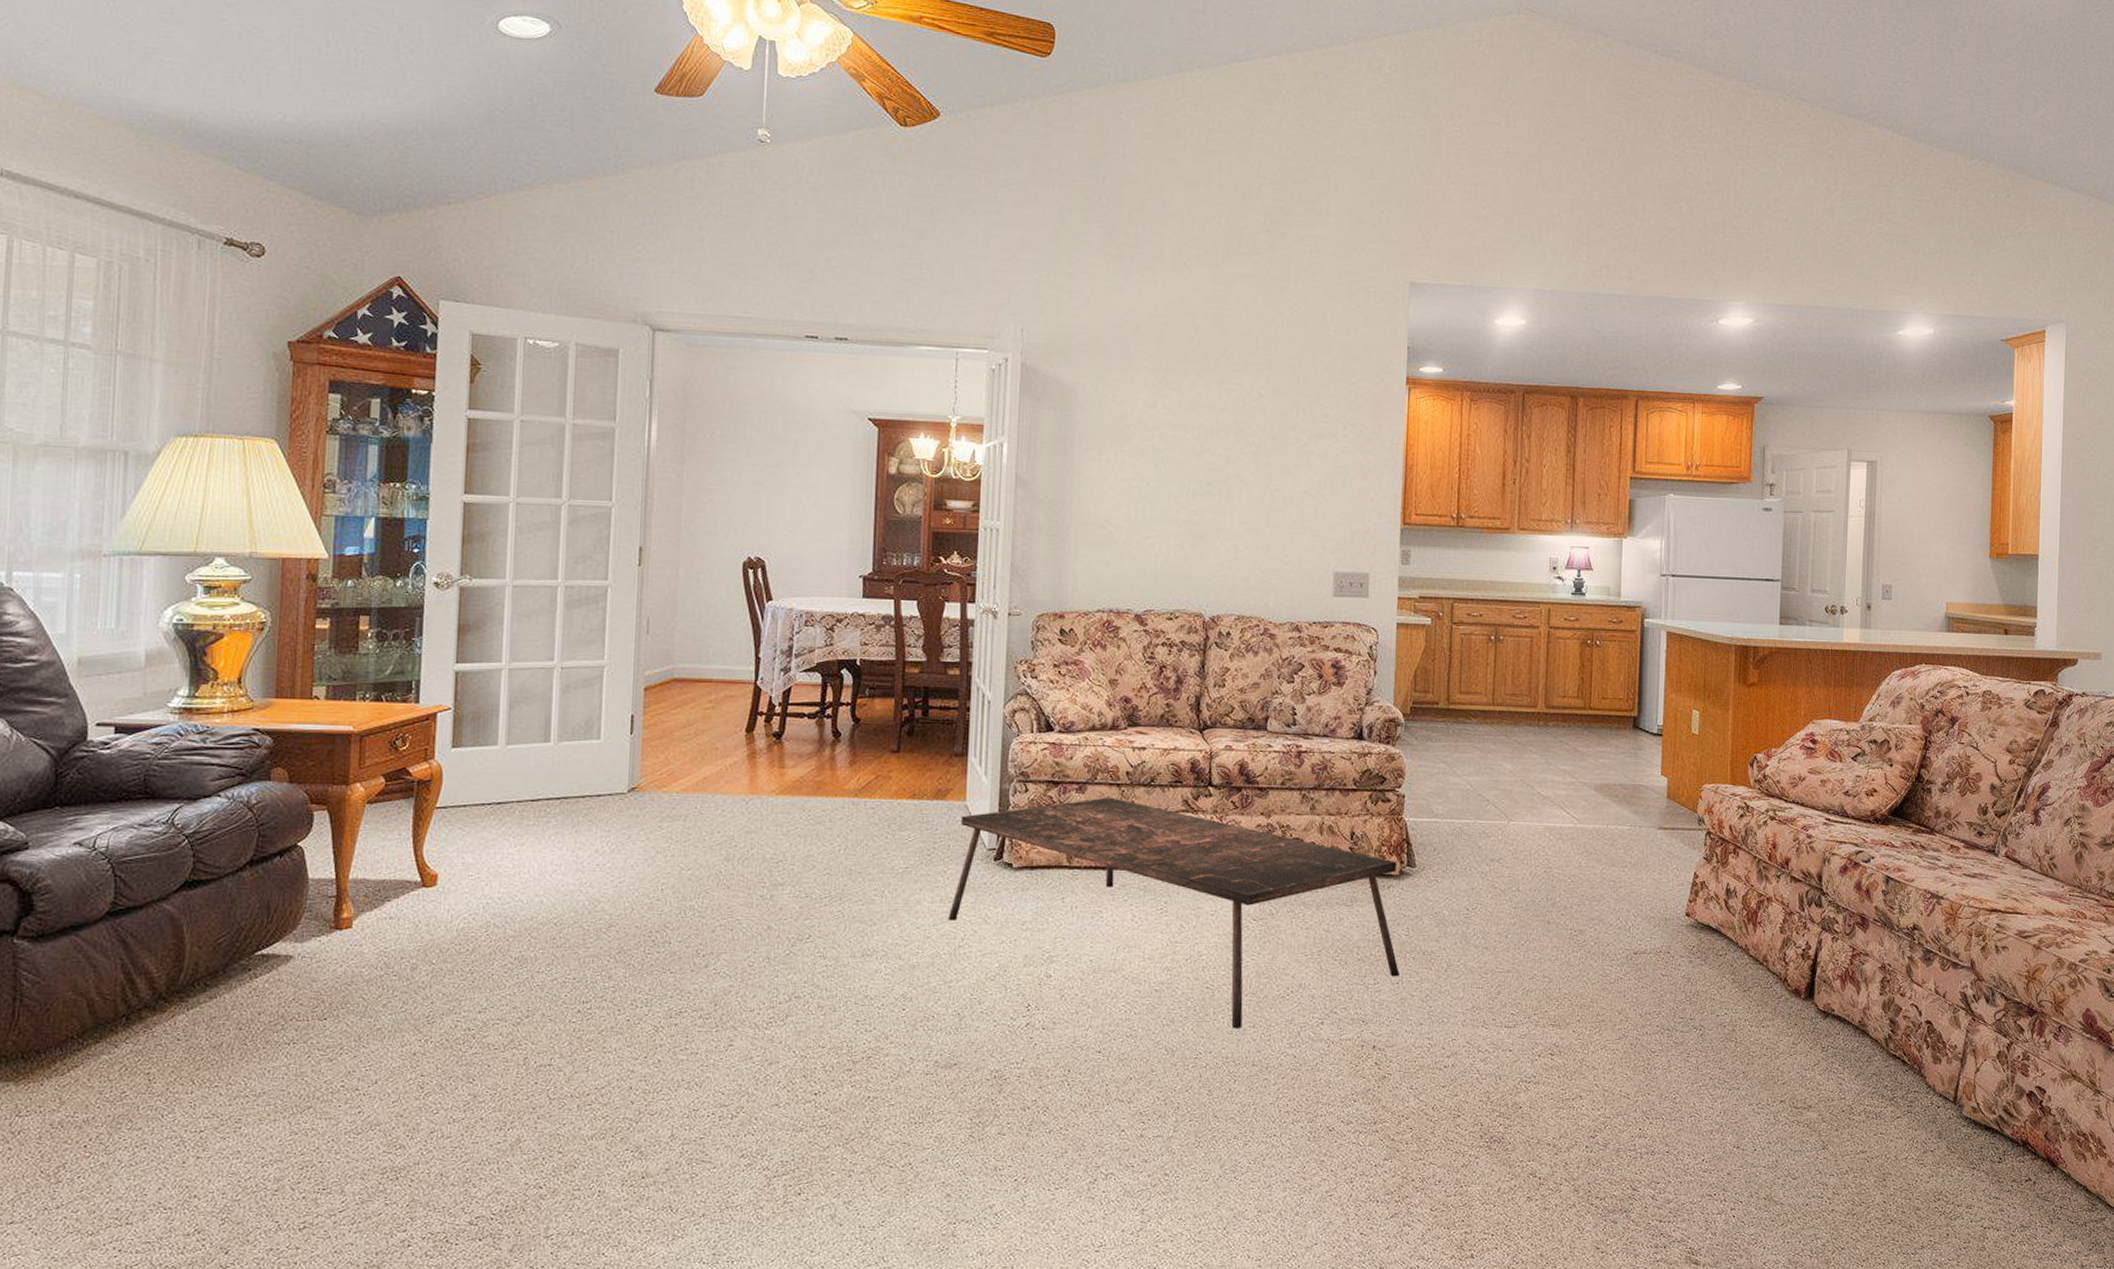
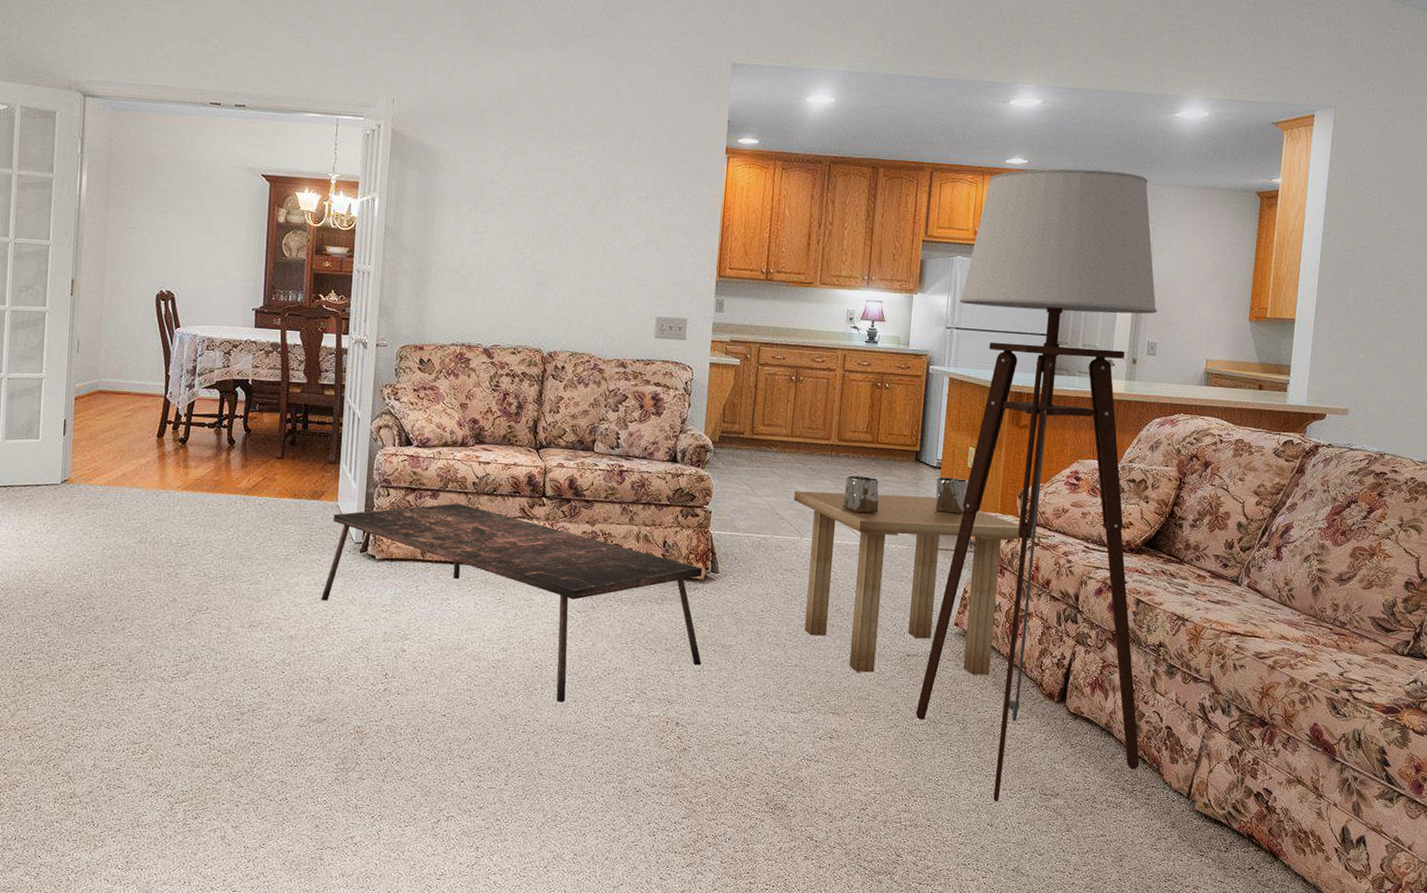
side table: none [1498,745,1757,976] -> present [794,475,1023,676]
floor lamp: none [1646,394,1899,1120] -> present [915,169,1158,802]

